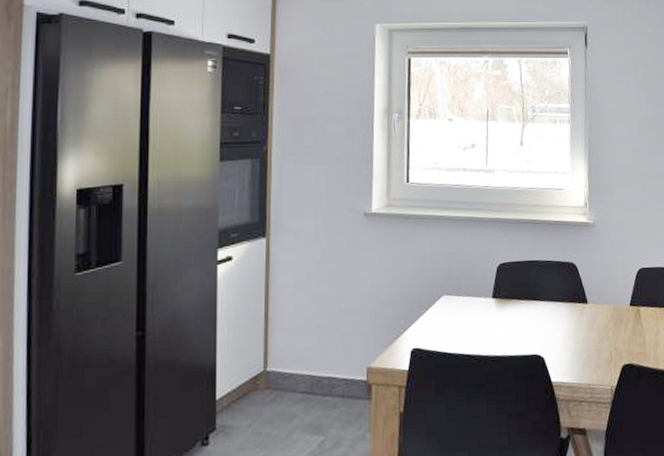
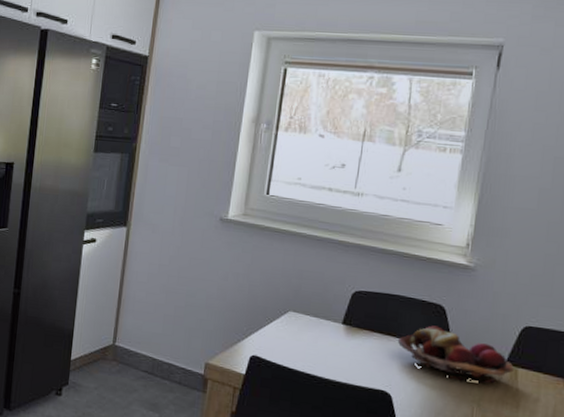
fruit basket: none [541,283,637,330] -> present [397,325,514,384]

